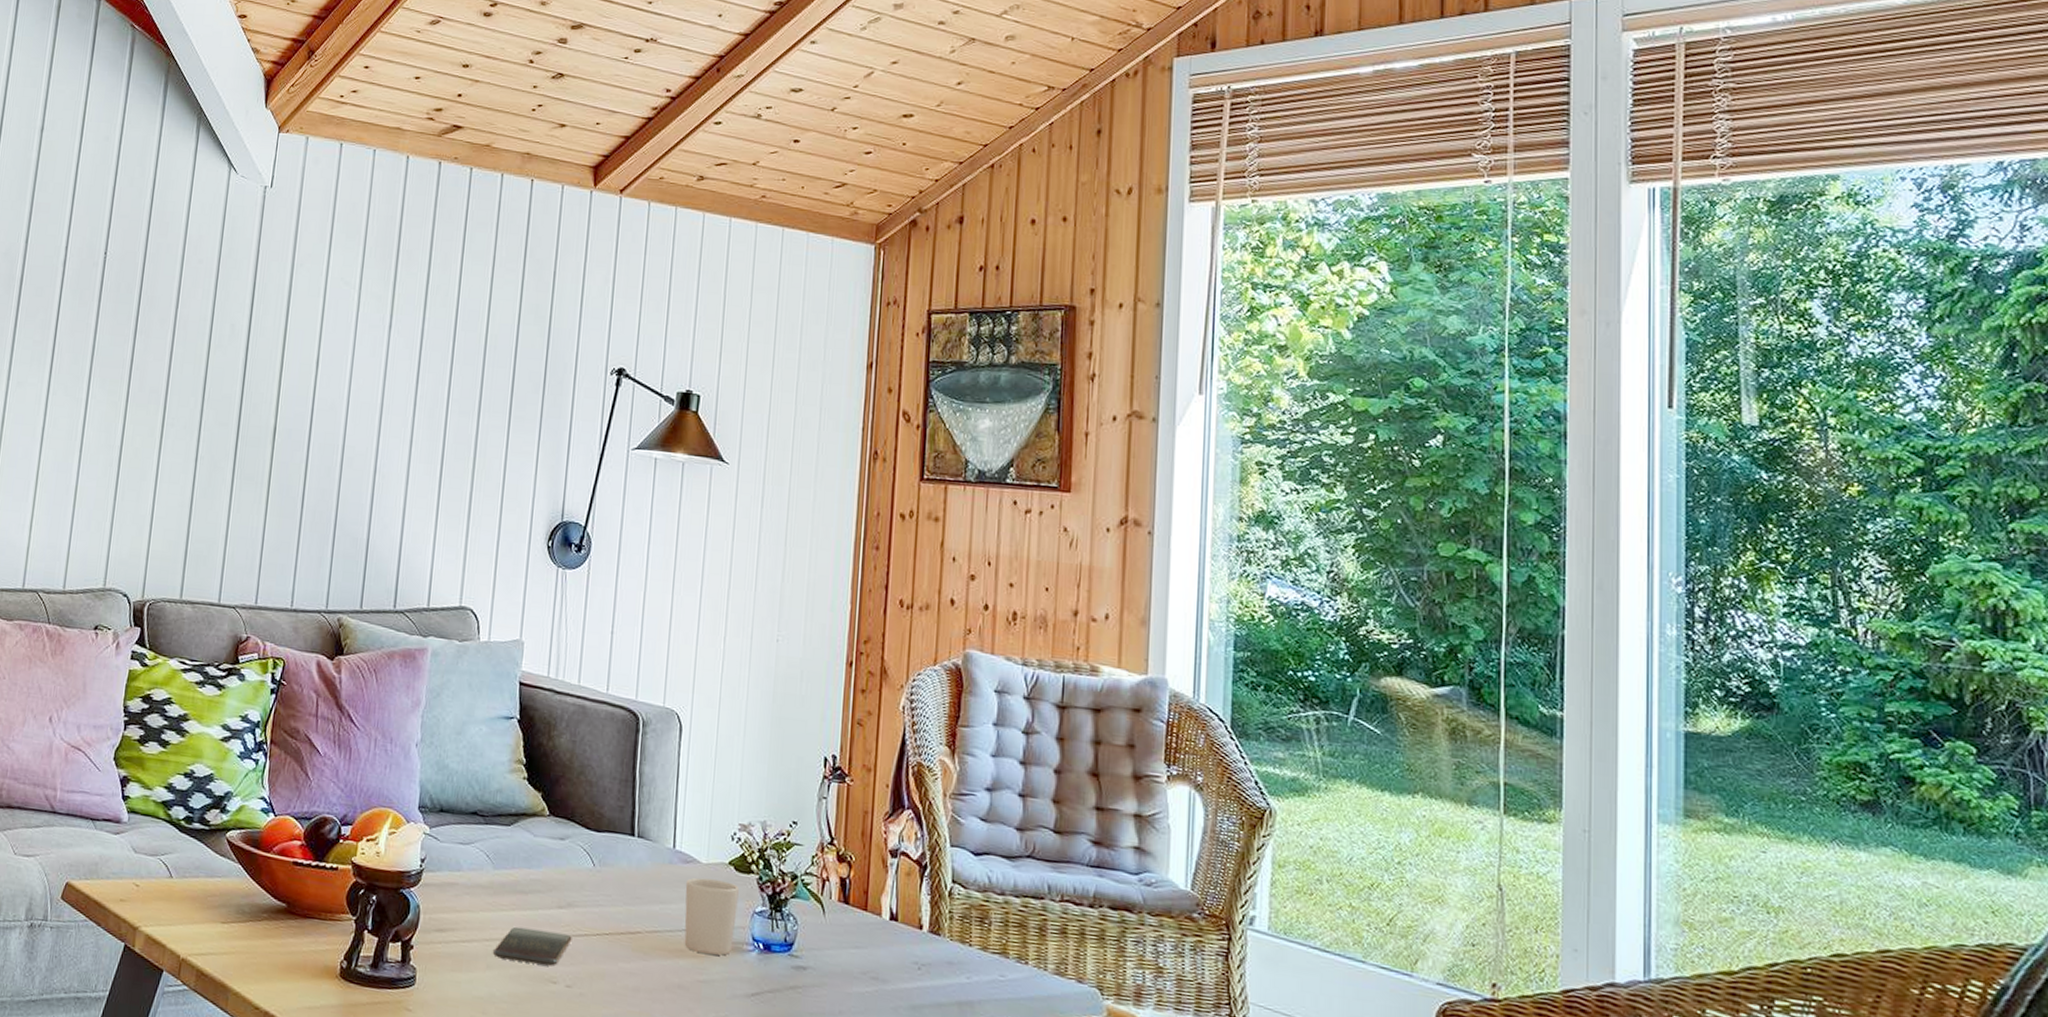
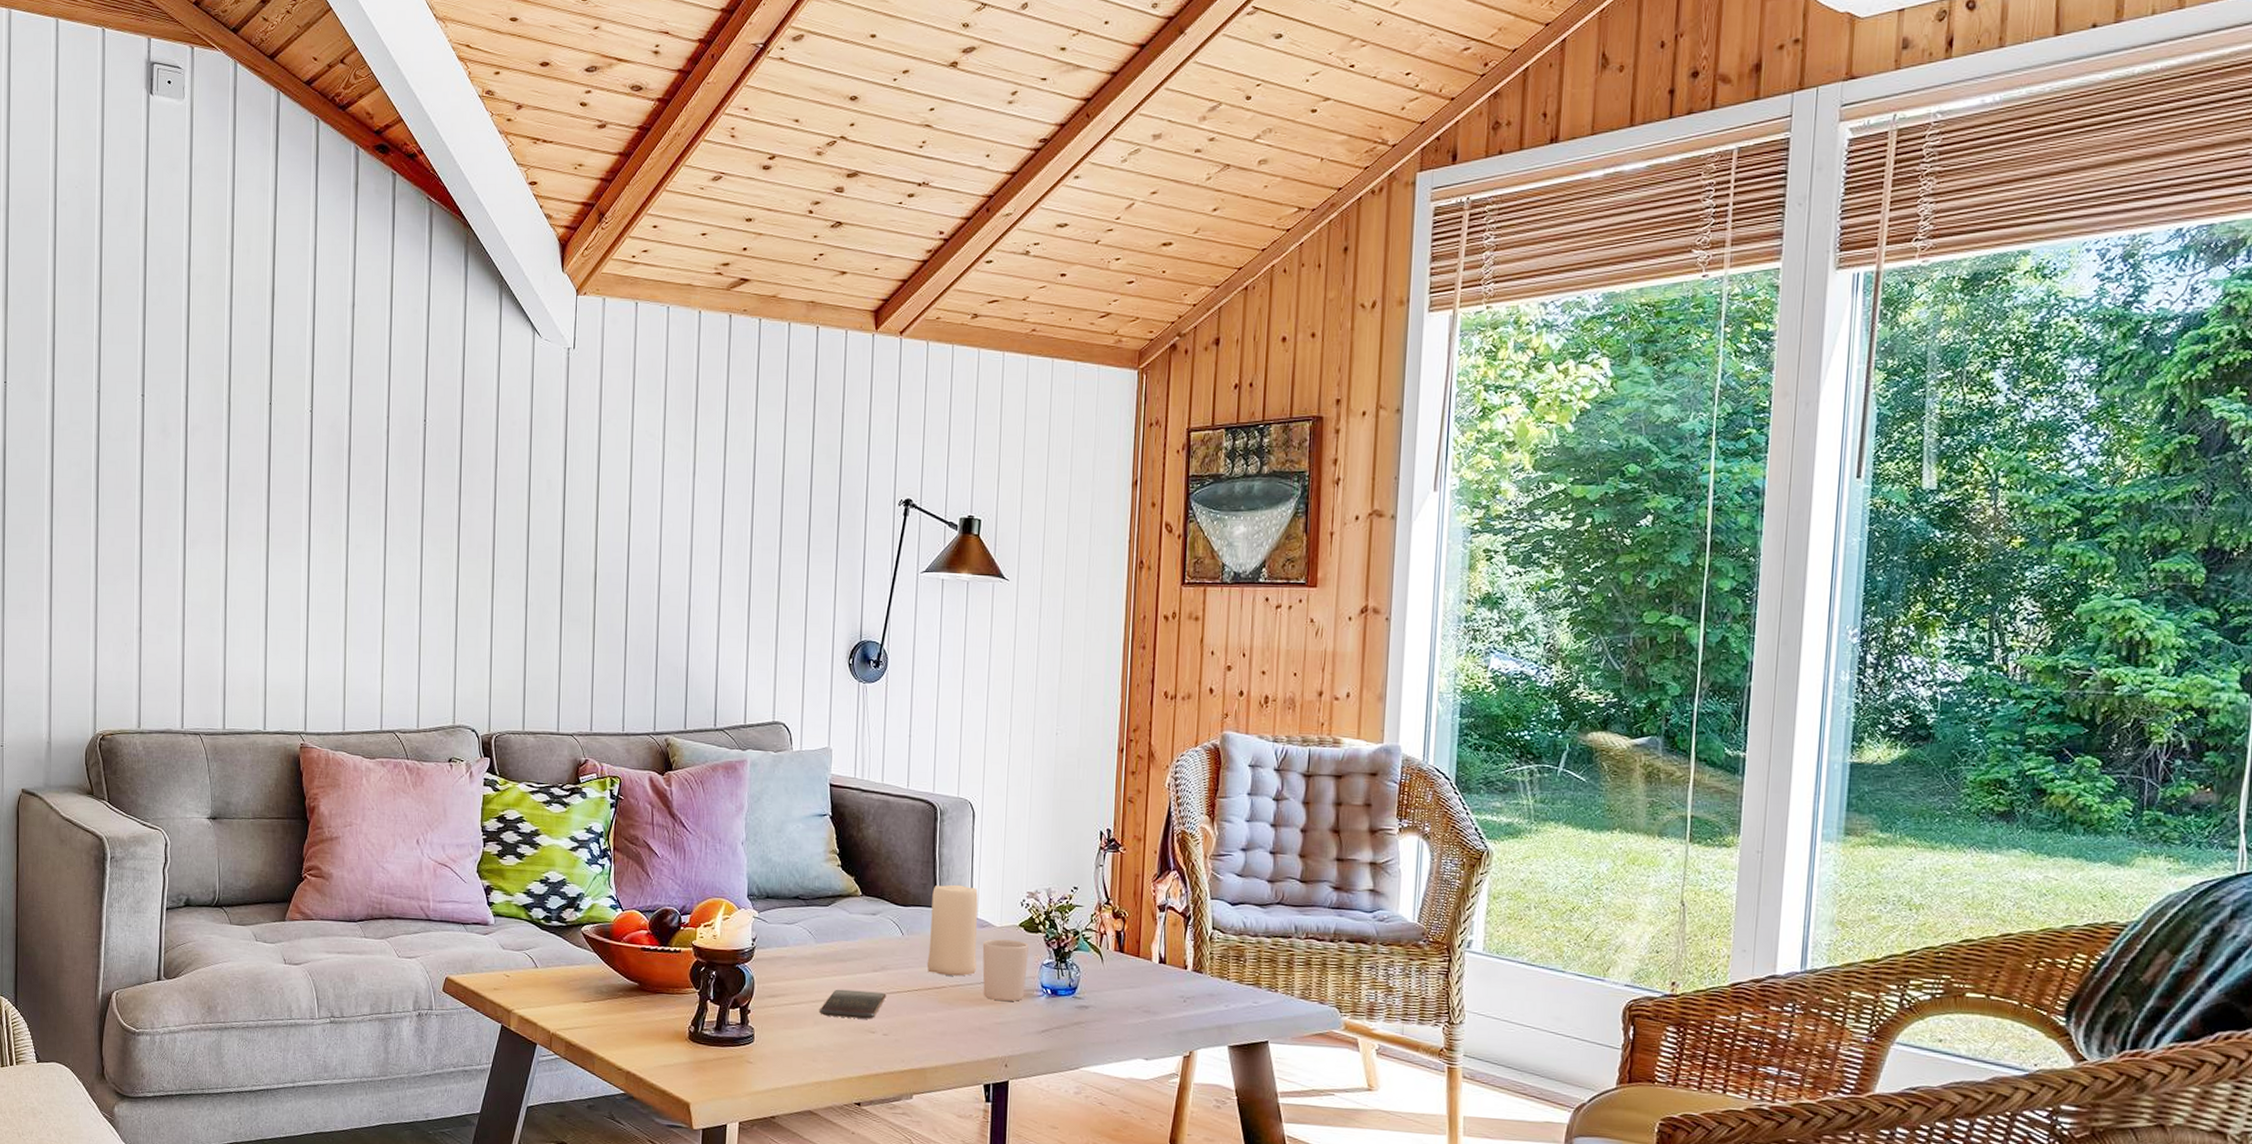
candle: none [620,809,683,921] -> present [927,884,978,976]

